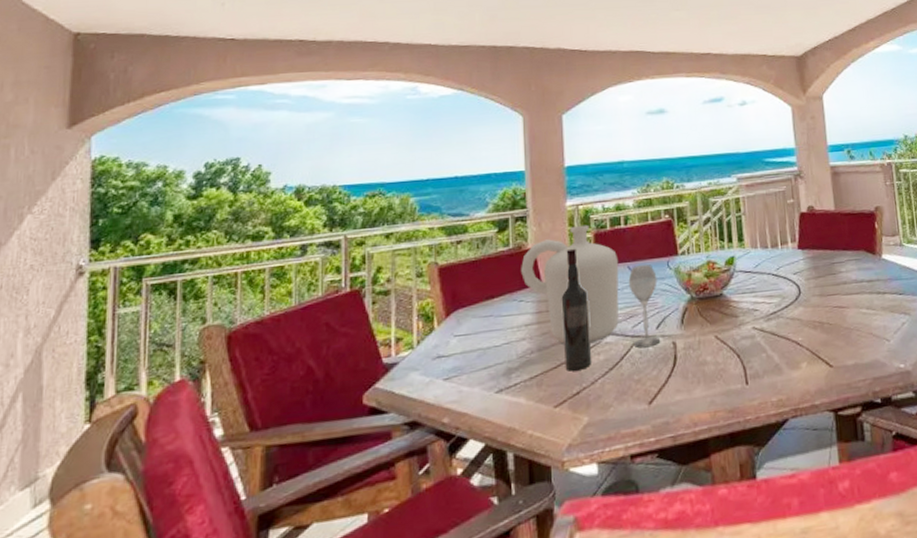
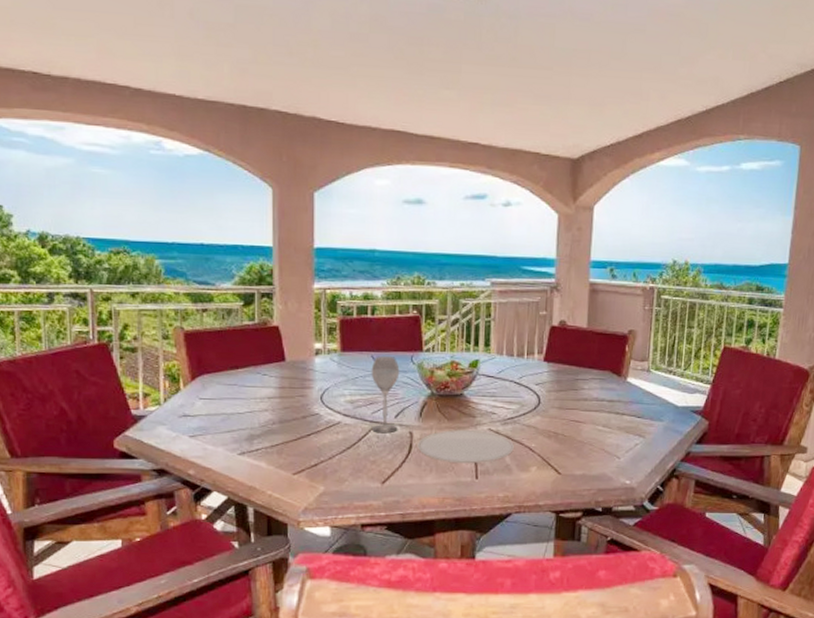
water jug: present [521,224,619,344] -> none [266,309,363,422]
wine bottle: present [561,248,592,371] -> none [304,331,331,445]
plate: none [682,330,781,371] -> present [418,429,514,464]

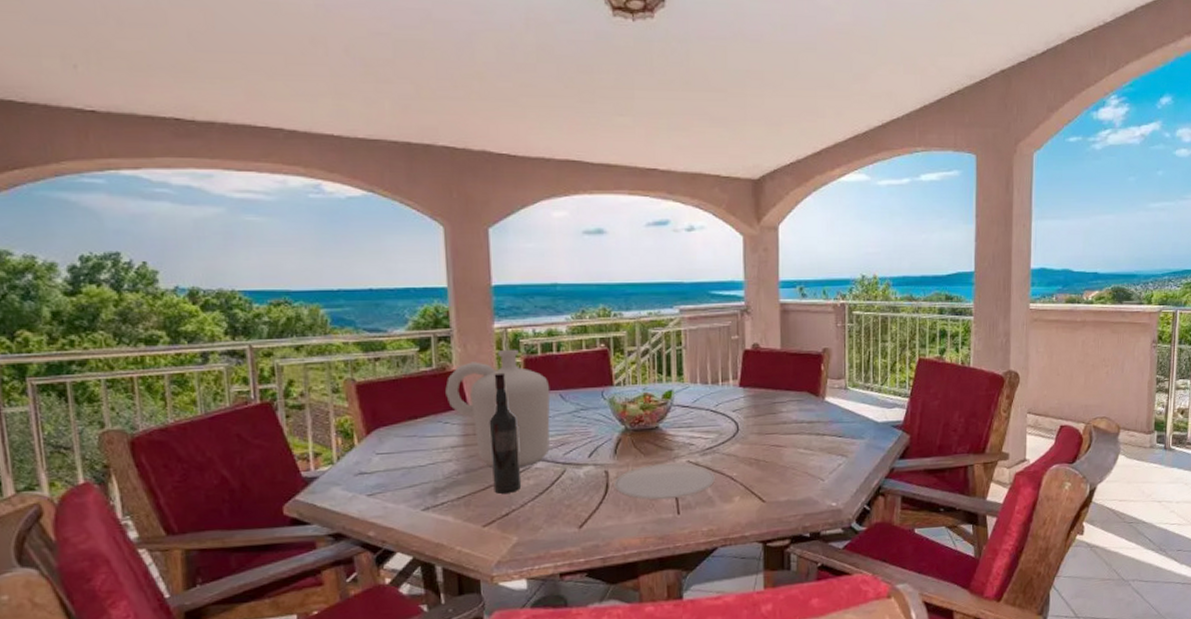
water jug: none [266,309,363,422] -> present [445,349,550,467]
wine bottle: none [304,331,331,445] -> present [489,372,522,494]
wineglass: present [371,356,400,434] -> none [560,394,591,475]

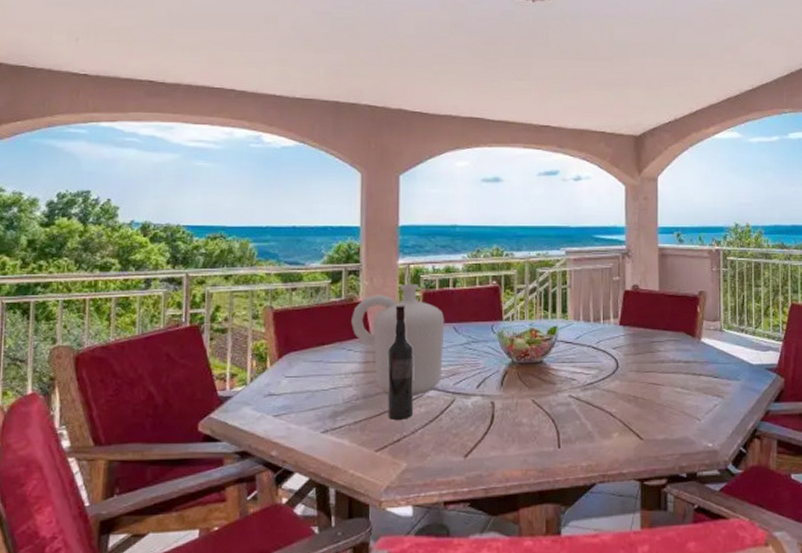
plate: present [615,463,715,500] -> none [500,397,595,433]

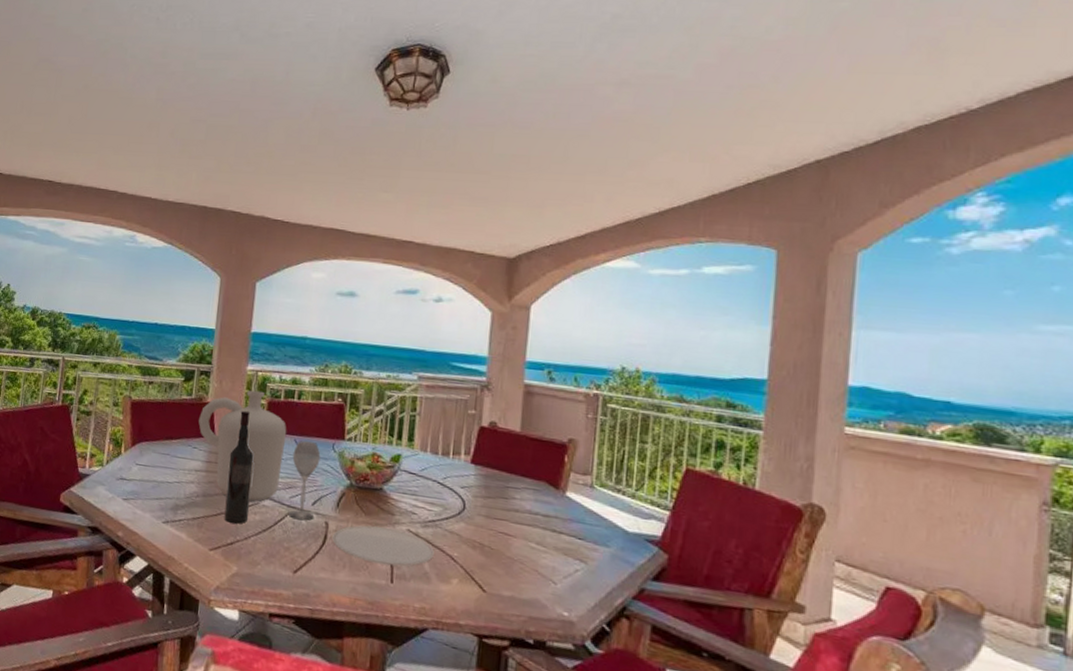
wineglass: none [453,327,481,405] -> present [289,440,321,521]
plate: none [500,397,595,433] -> present [333,525,434,567]

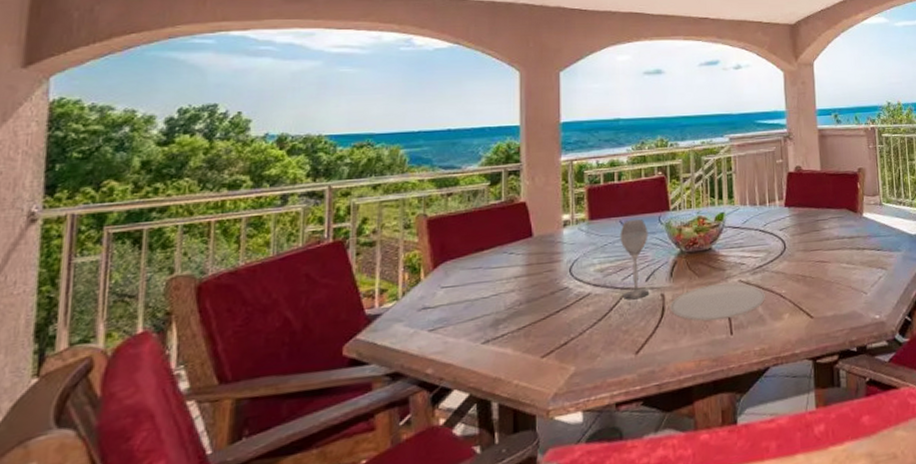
water jug: present [198,390,287,502] -> none [512,179,611,296]
wine bottle: present [224,410,254,524] -> none [552,202,581,322]

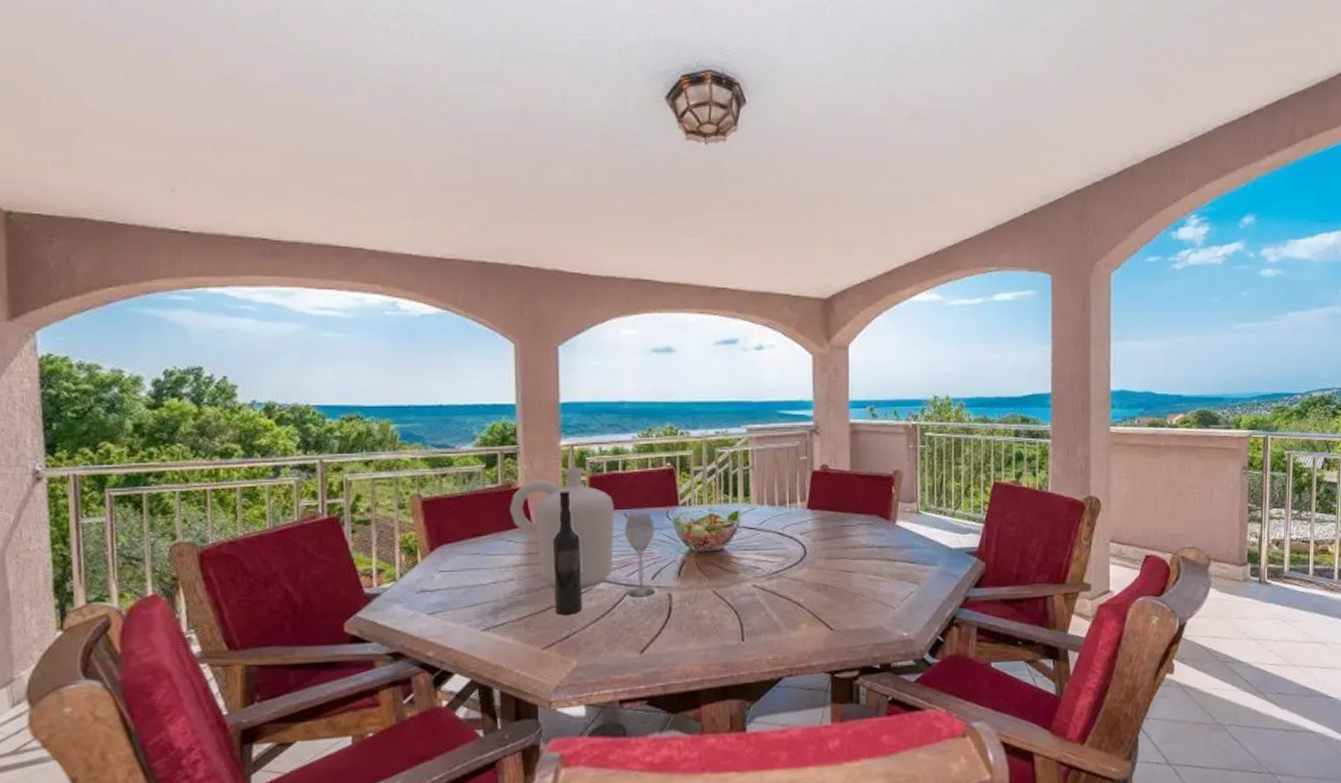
water jug: none [512,179,611,296] -> present [510,467,615,588]
wine bottle: none [552,202,581,322] -> present [552,490,583,615]
plate: present [670,283,765,321] -> none [678,587,781,626]

